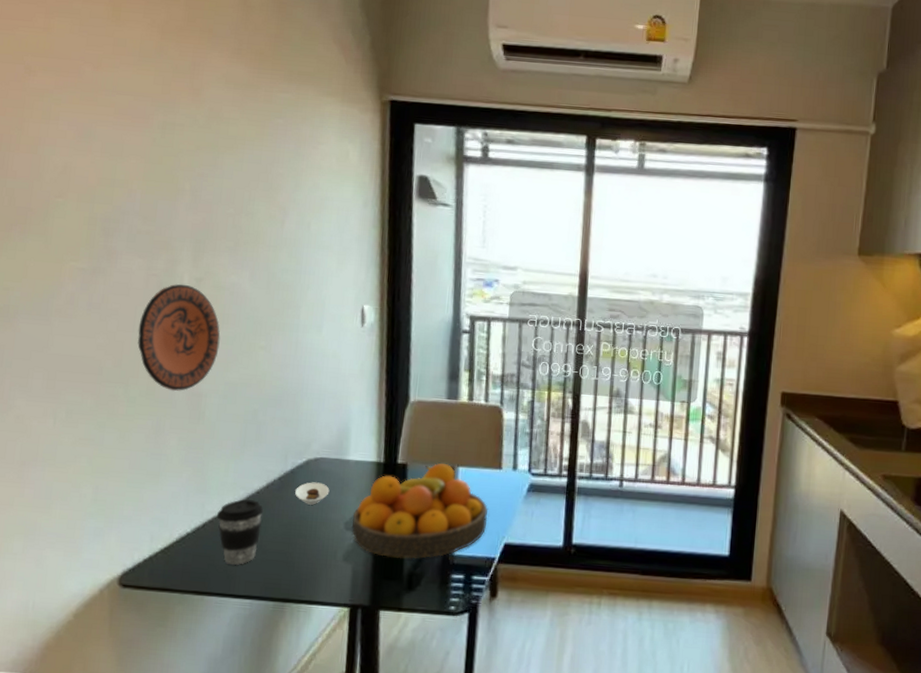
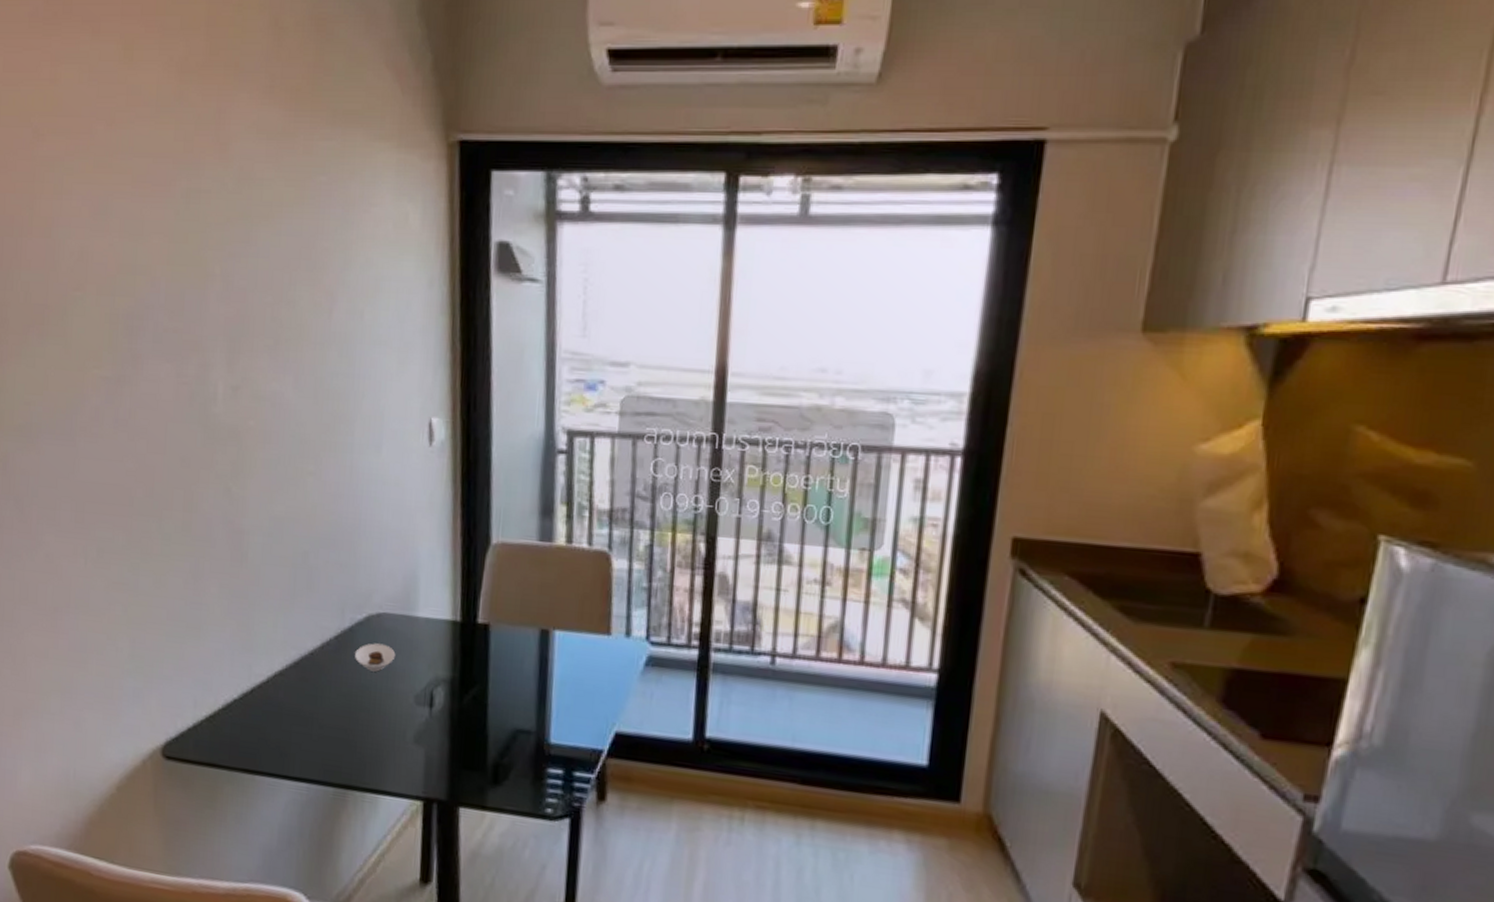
decorative plate: present [137,283,220,392] -> none [169,393,262,528]
coffee cup: present [216,499,264,566] -> none [265,661,319,742]
fruit bowl: present [352,463,489,559] -> none [423,624,594,746]

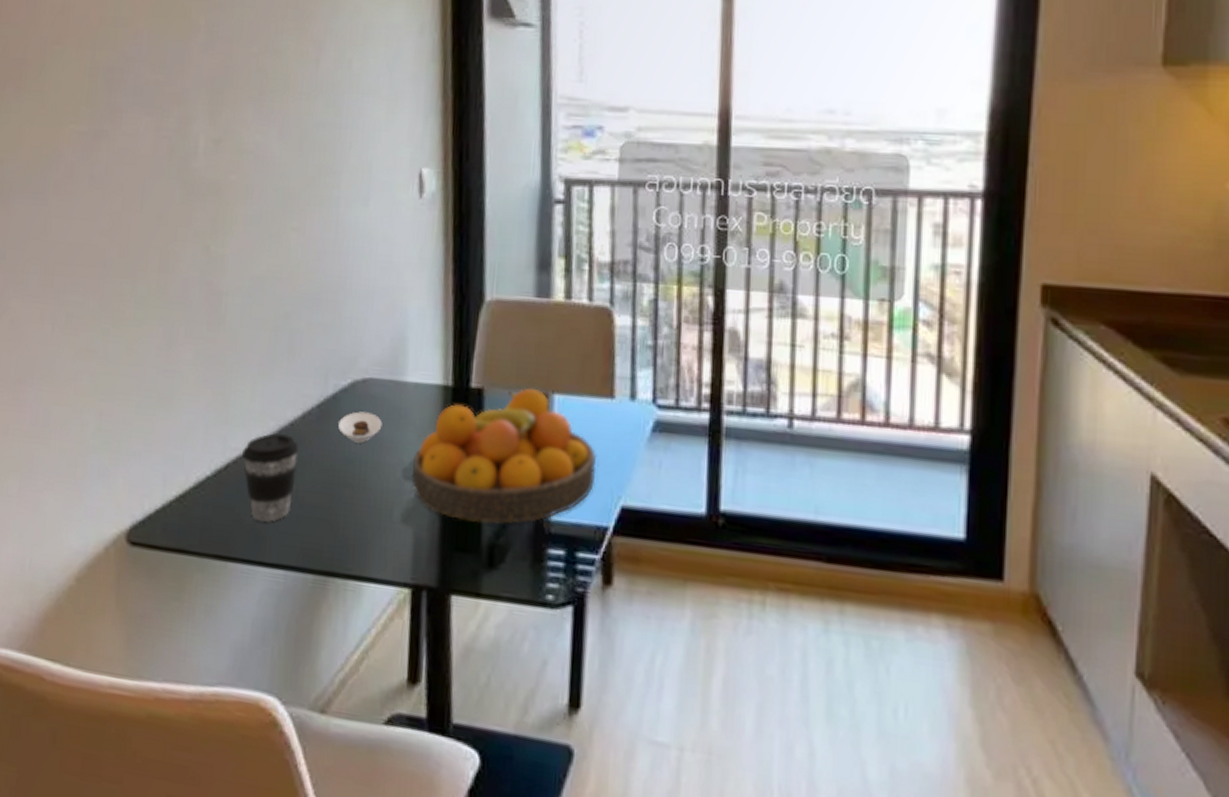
coffee cup: none [265,661,319,742] -> present [241,432,299,523]
fruit bowl: none [423,624,594,746] -> present [412,387,597,524]

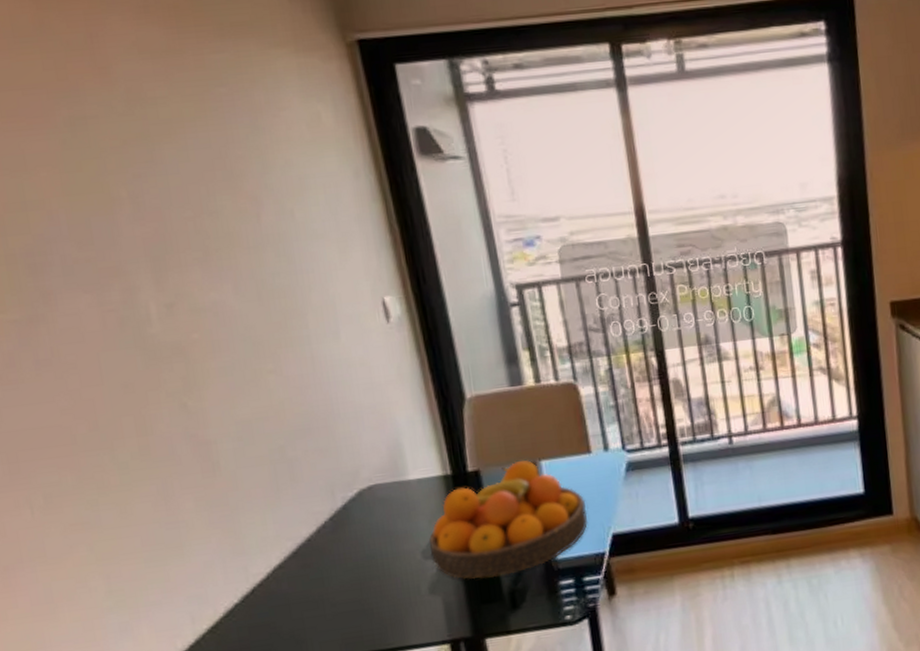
coffee cup: present [241,432,299,523] -> none [265,548,325,628]
saucer: present [338,411,383,443] -> none [353,513,395,541]

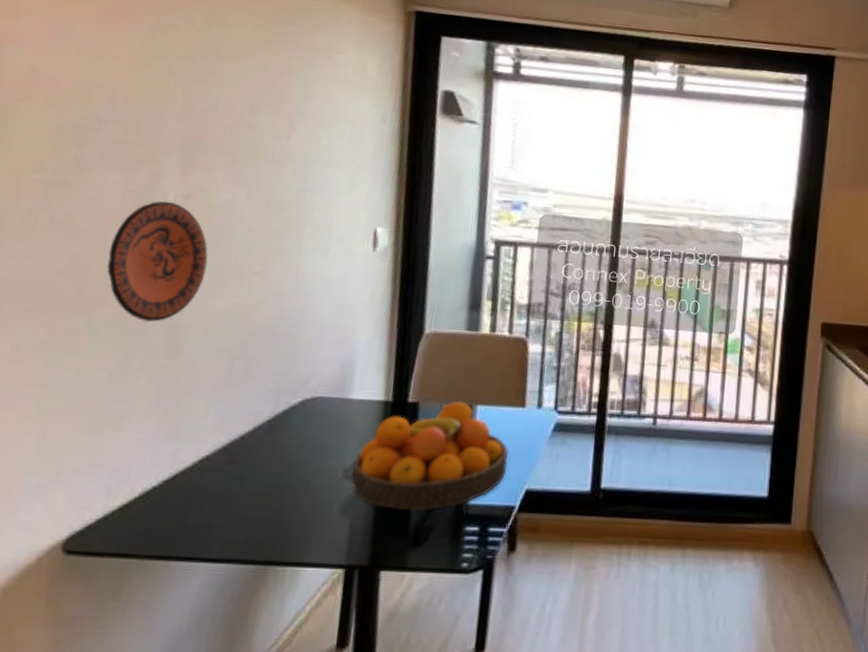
decorative plate: none [107,314,218,446] -> present [107,200,208,323]

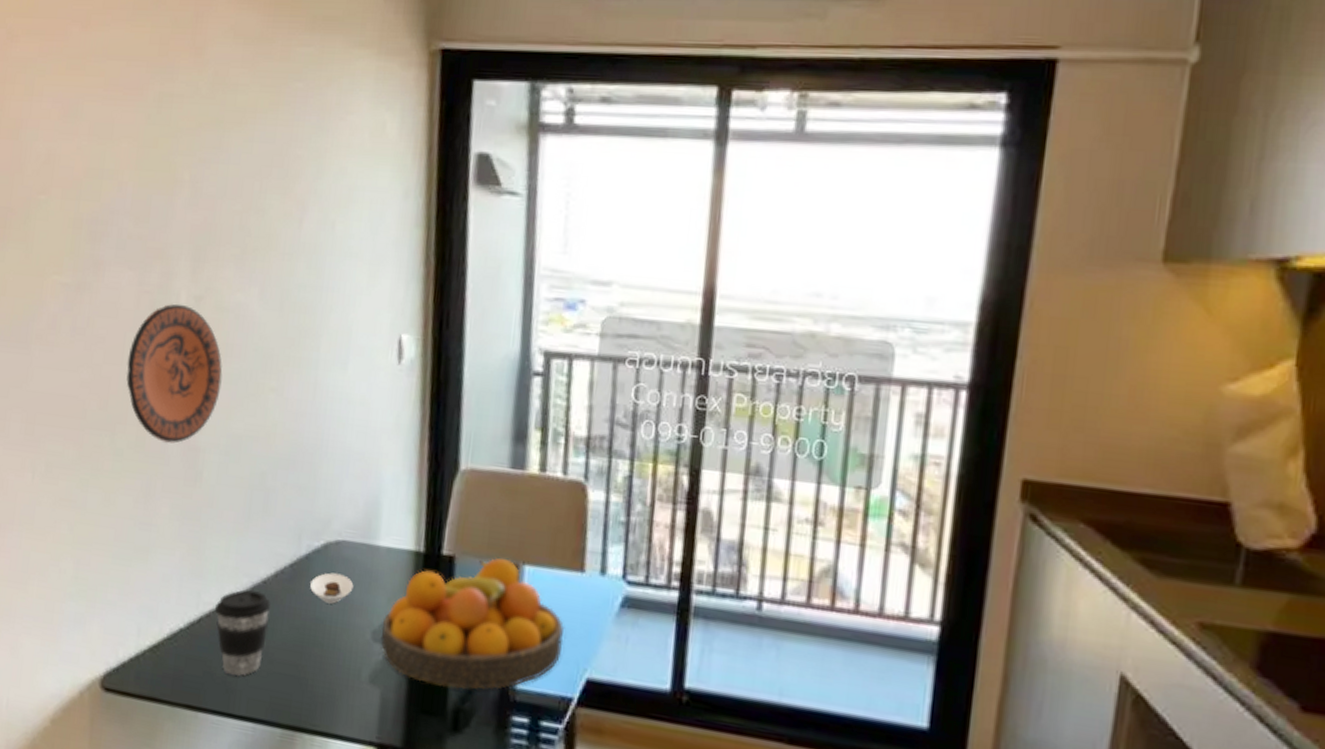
coffee cup: none [190,445,248,524] -> present [214,589,271,677]
saucer: none [287,424,328,451] -> present [310,572,354,604]

